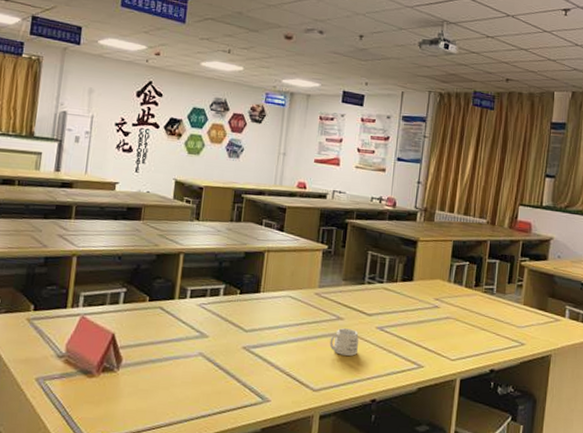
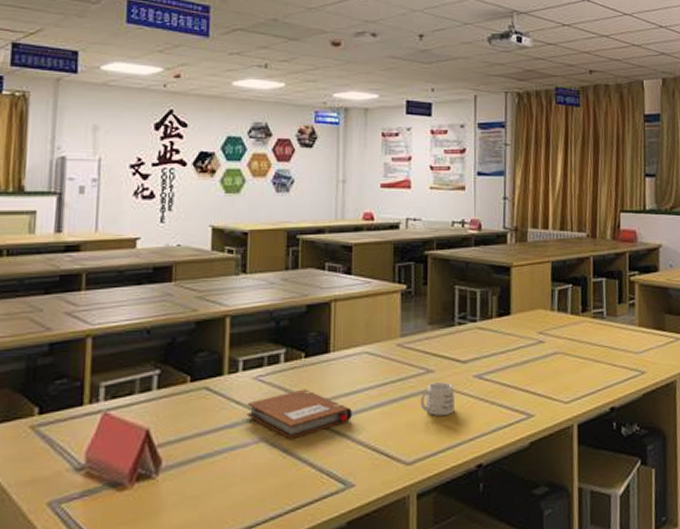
notebook: none [190,318,274,357] -> present [247,389,352,439]

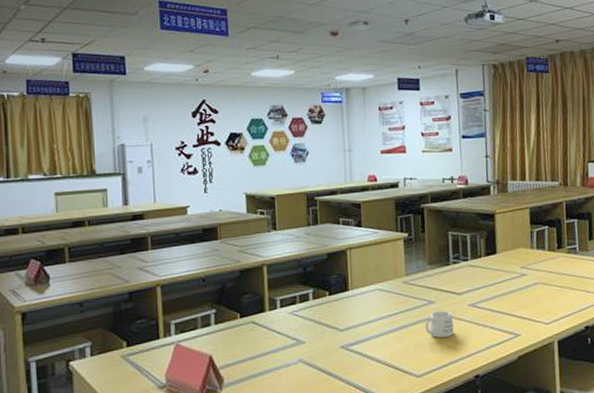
notebook: present [247,389,352,439] -> none [286,320,370,359]

